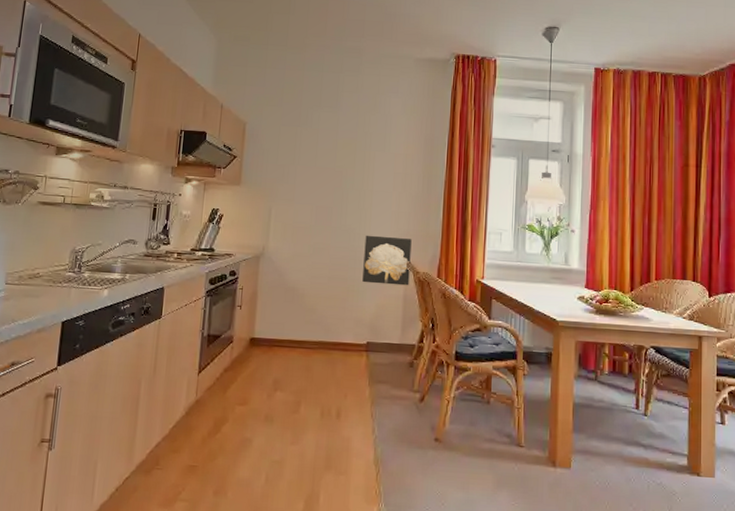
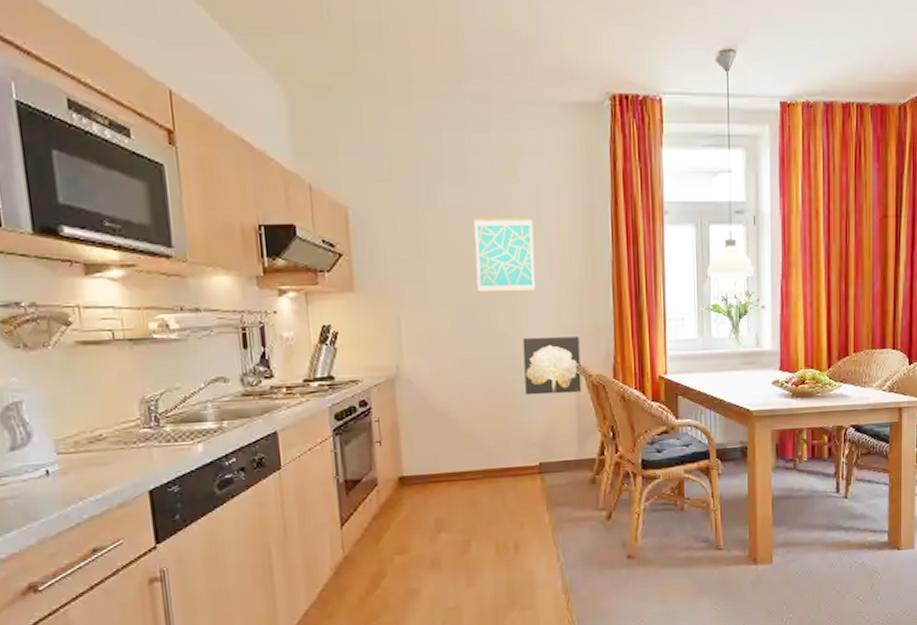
wall art: none [334,138,385,199] -> present [474,217,535,293]

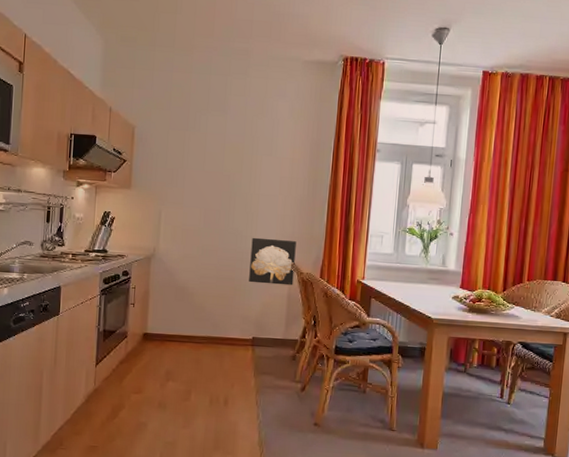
wall art: present [474,217,535,293] -> none [222,142,272,202]

